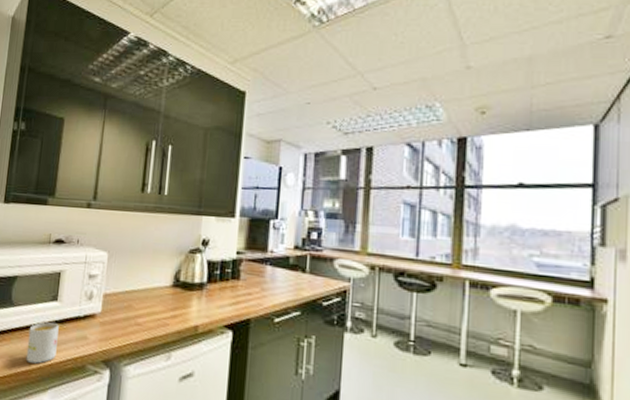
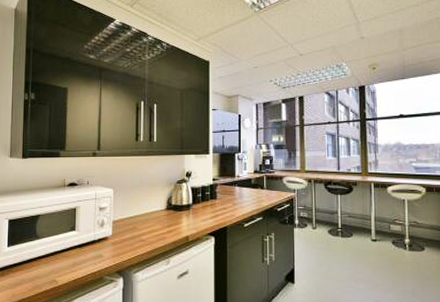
mug: present [26,322,59,364] -> none [53,248,78,281]

